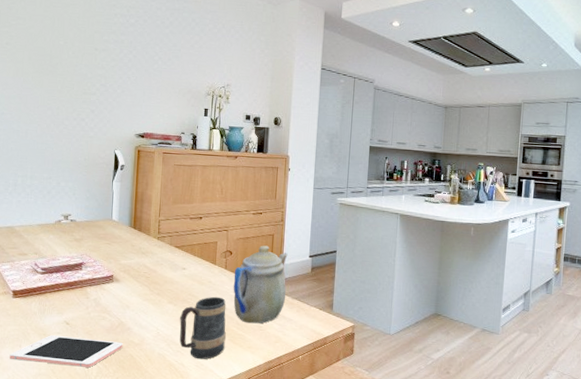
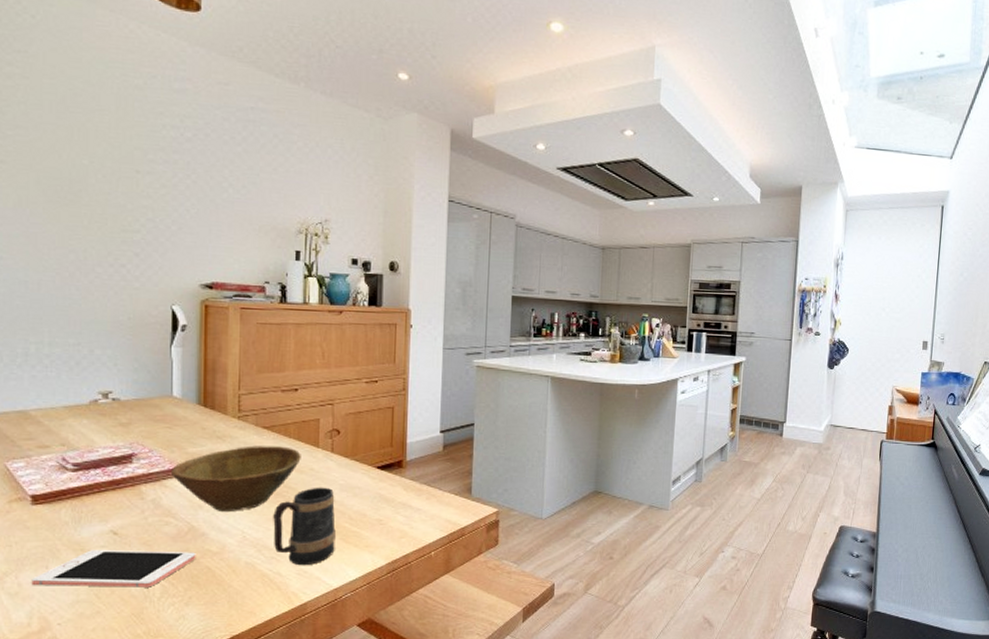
bowl: none [109,261,203,313] -> present [172,446,301,513]
teapot: present [233,245,288,324] -> none [343,420,413,517]

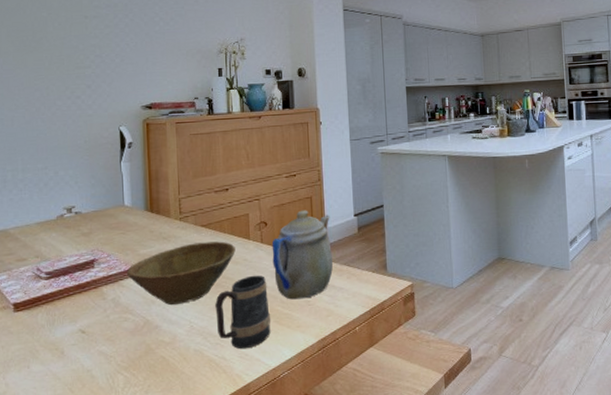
cell phone: present [31,550,196,588] -> none [16,344,152,384]
teapot: none [343,420,413,517] -> present [271,210,333,300]

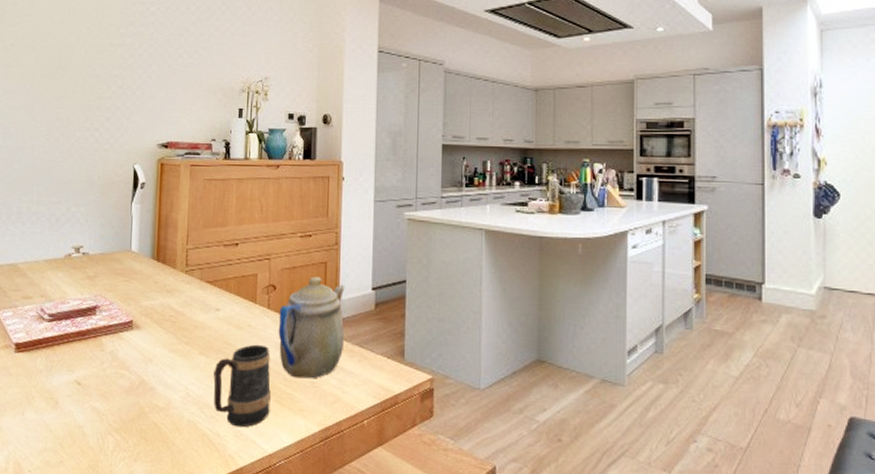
bowl: present [127,241,236,306] -> none [127,300,240,368]

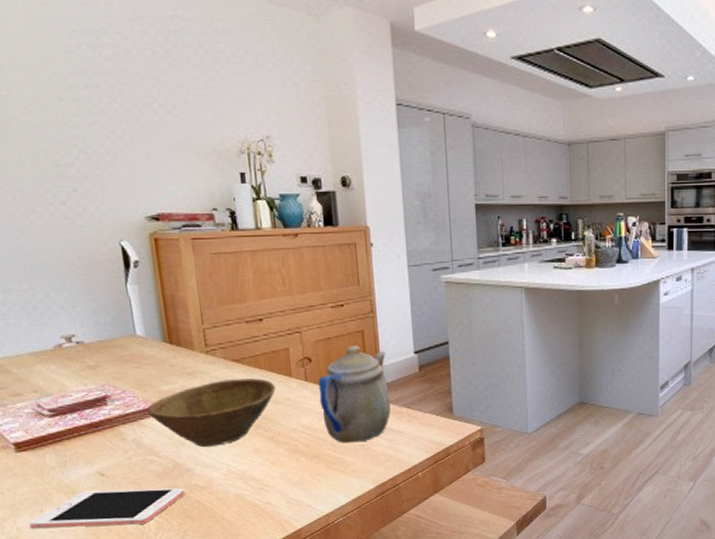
cell phone: none [10,399,145,440] -> present [29,488,186,528]
bowl: none [127,300,240,368] -> present [147,378,276,448]
mug: present [213,344,271,428] -> none [255,416,322,495]

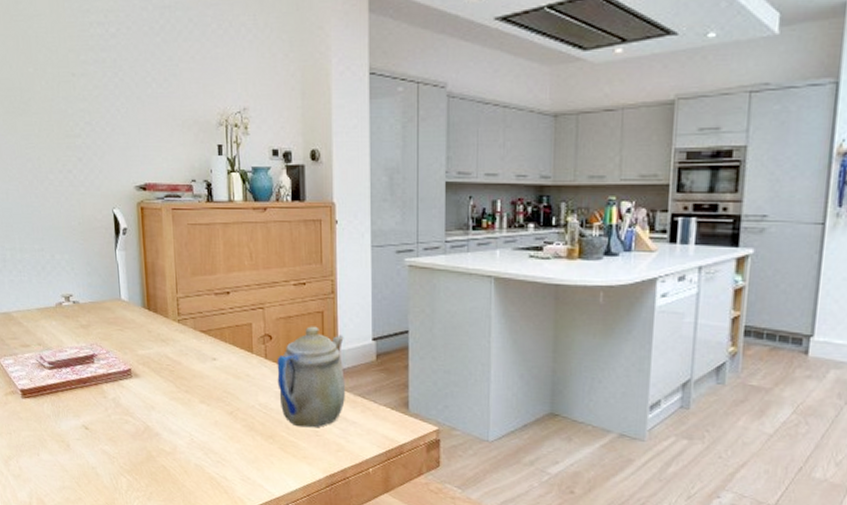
cell phone: present [29,488,186,528] -> none [28,442,153,481]
bowl: present [147,378,276,448] -> none [126,349,237,415]

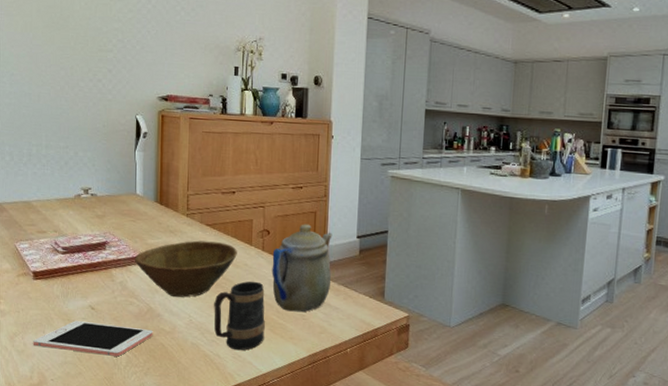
cell phone: none [28,442,153,481] -> present [33,321,153,357]
bowl: none [126,349,237,415] -> present [135,240,237,298]
mug: none [216,393,275,473] -> present [214,281,265,351]

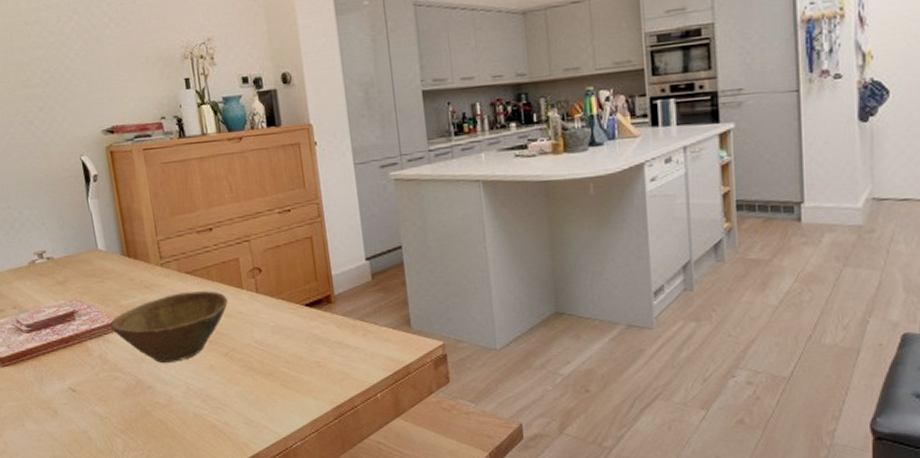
cell phone: present [33,321,153,357] -> none [13,405,148,443]
mug: present [214,281,265,351] -> none [211,330,277,415]
teapot: present [272,224,333,312] -> none [269,253,345,360]

